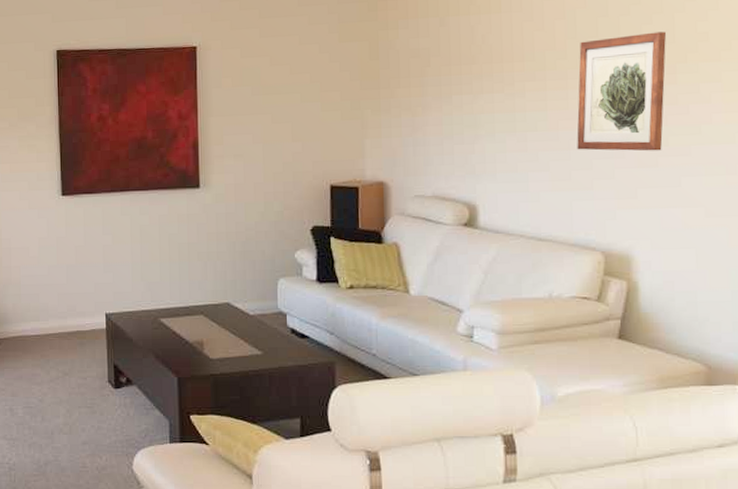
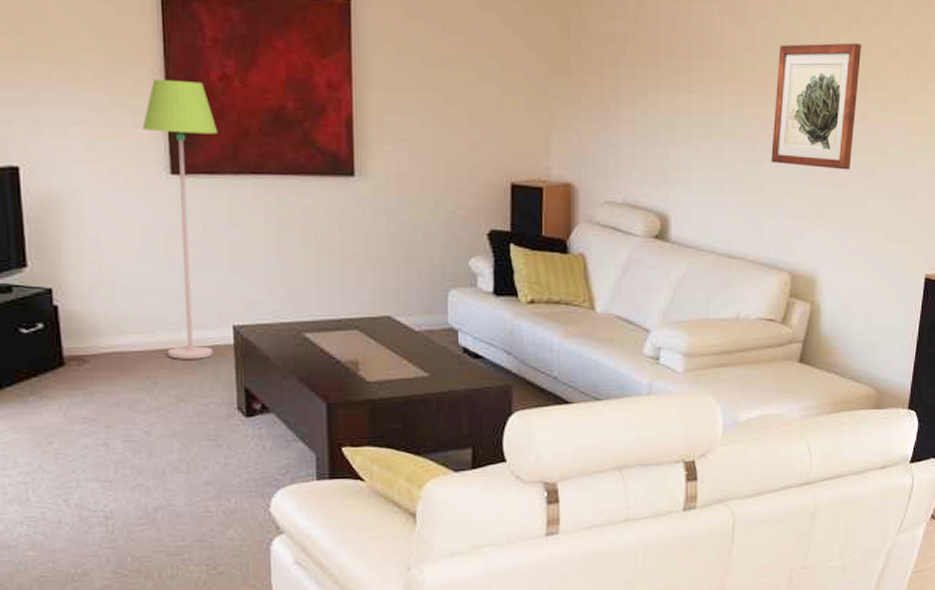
floor lamp: none [42,123,96,341] -> present [142,78,218,359]

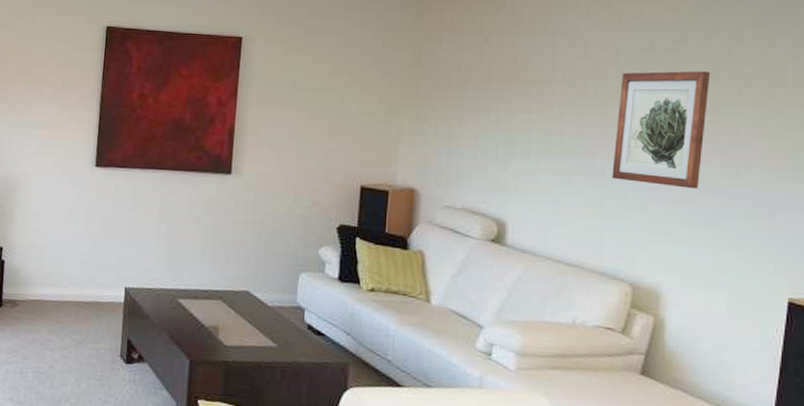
floor lamp: present [142,78,218,359] -> none [75,96,133,312]

